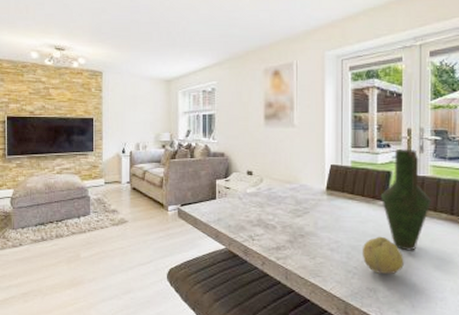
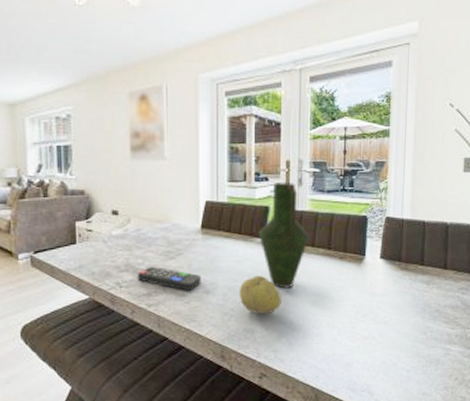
remote control: none [268,222,327,248] -> present [137,266,202,291]

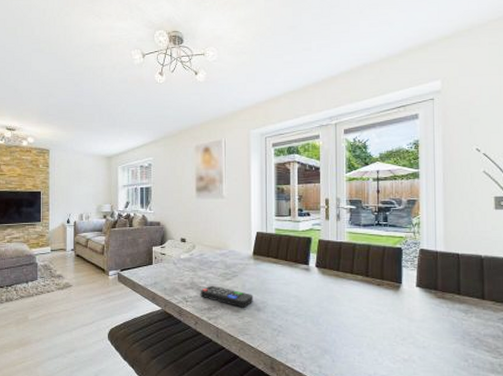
fruit: present [239,275,281,315] -> none [286,297,324,332]
vase: present [258,183,310,289] -> none [302,218,349,310]

